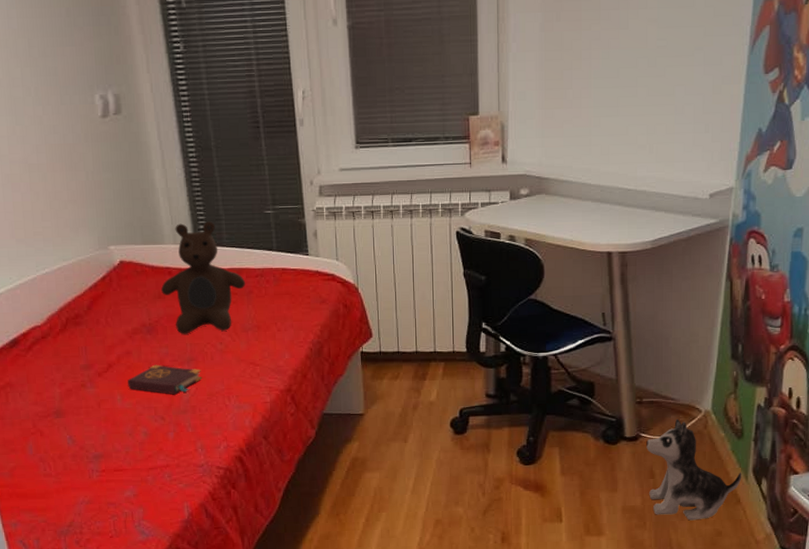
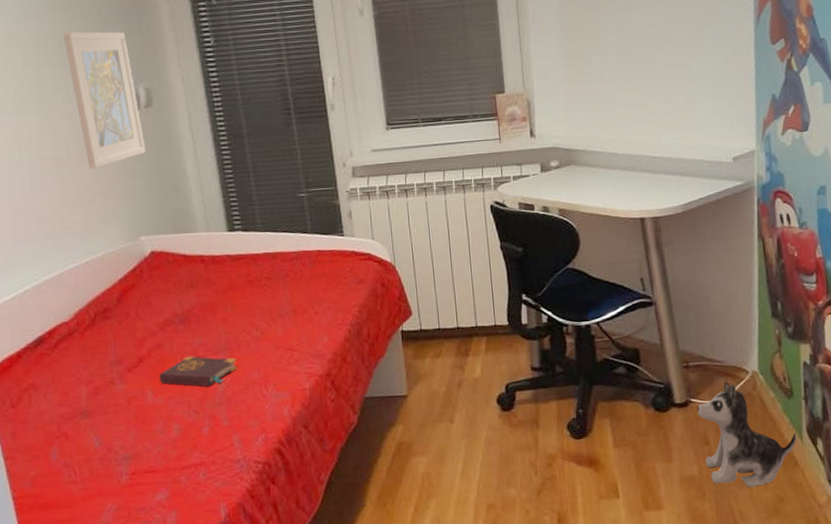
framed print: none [32,31,114,176] -> present [63,31,145,169]
teddy bear: present [161,221,246,334] -> none [194,207,281,323]

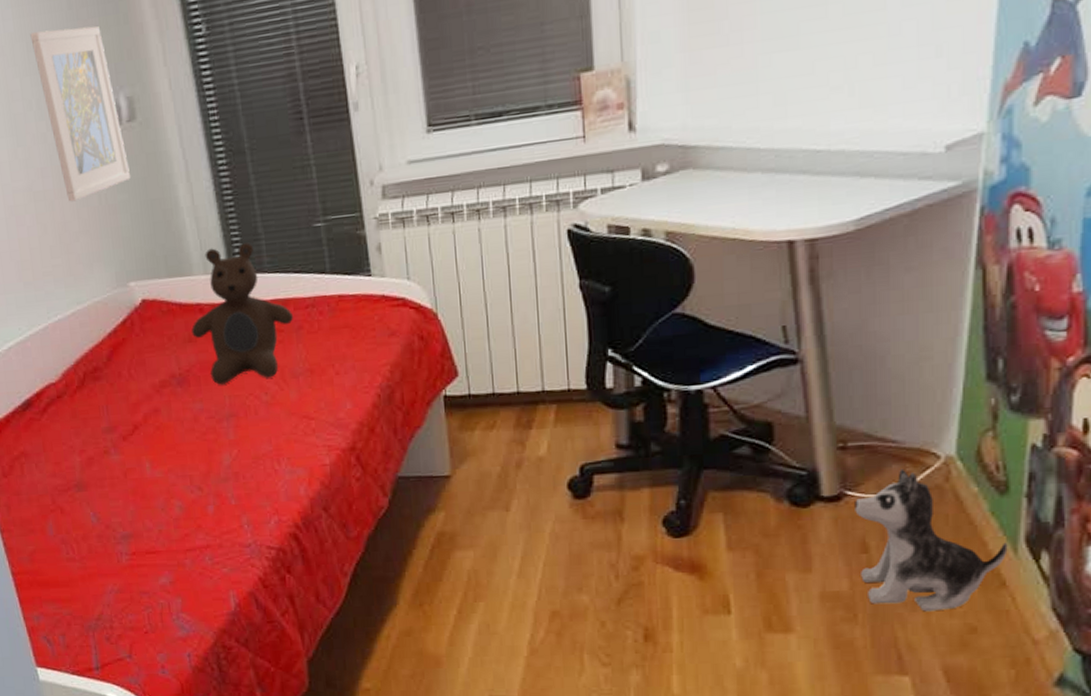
book: present [159,356,238,387] -> none [157,423,246,460]
teddy bear: none [194,207,281,323] -> present [191,242,294,385]

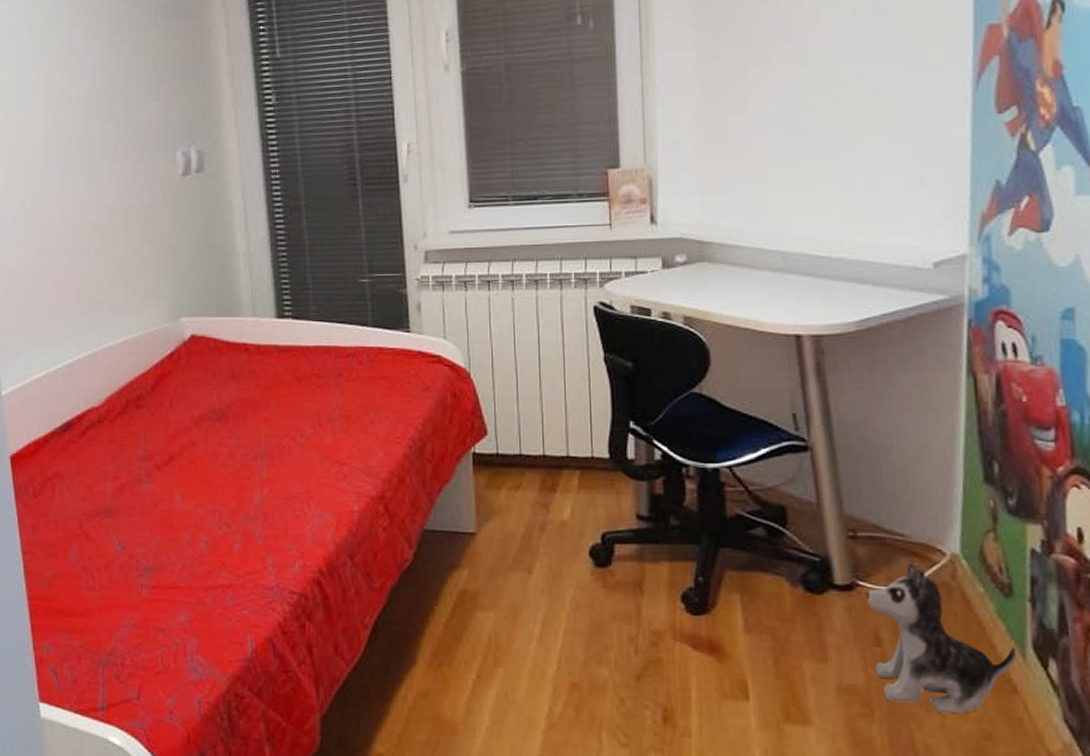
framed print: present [30,26,130,202] -> none [116,87,193,239]
teddy bear: present [191,242,294,385] -> none [236,291,334,423]

